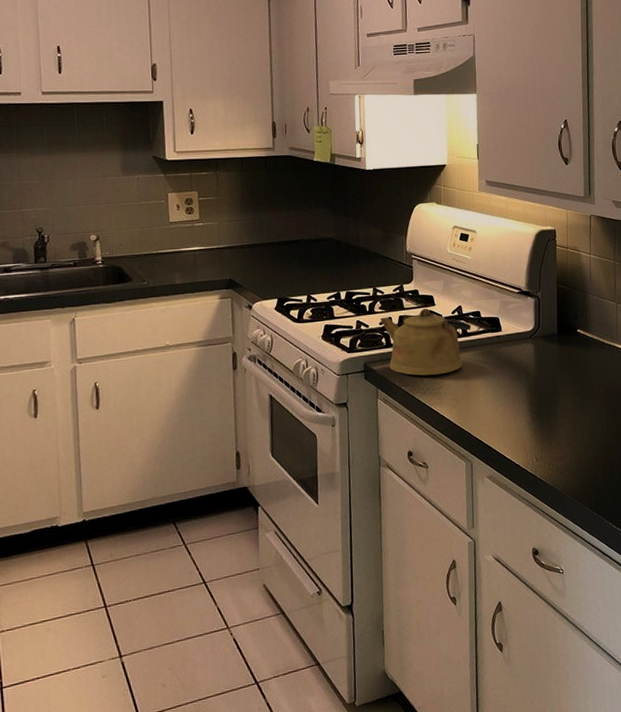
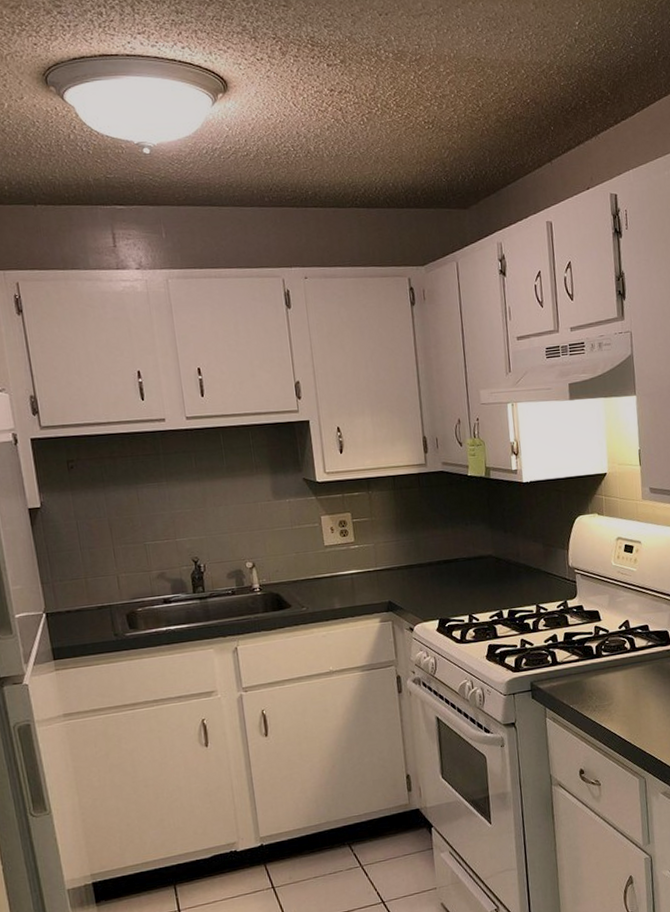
kettle: present [381,308,471,376] -> none [545,624,640,693]

